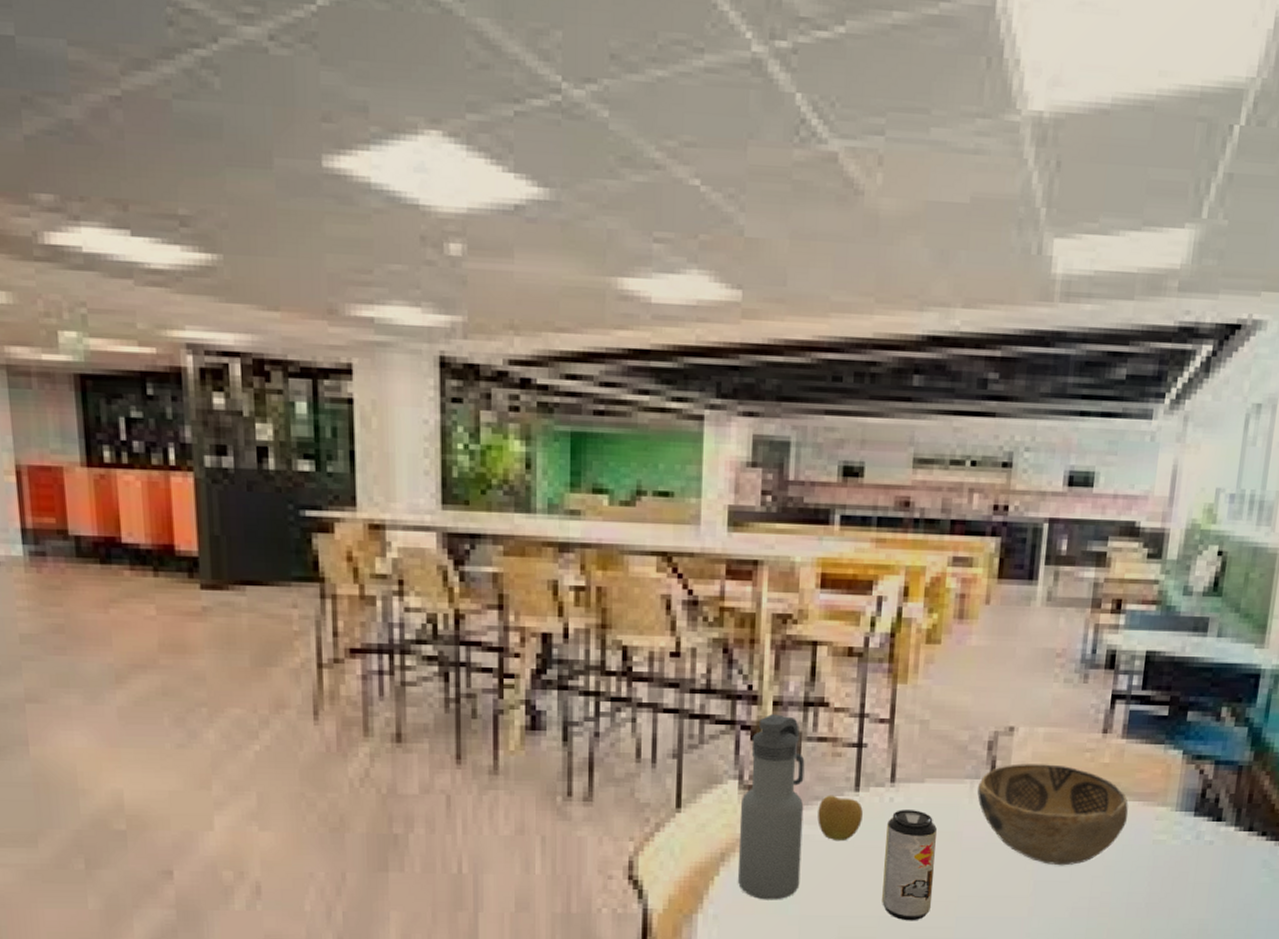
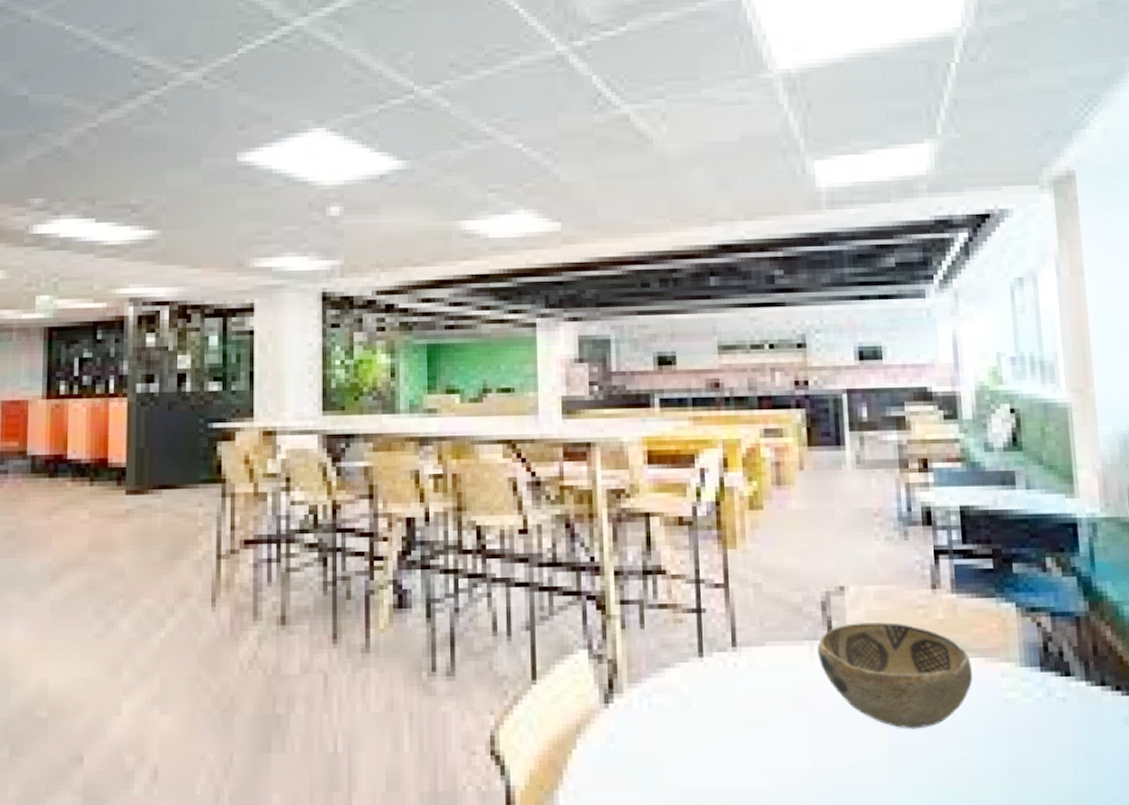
water bottle: present [738,714,805,900] -> none [591,584,655,774]
apple: present [817,795,863,842] -> none [665,661,709,710]
beverage can: present [882,810,937,921] -> none [734,674,787,794]

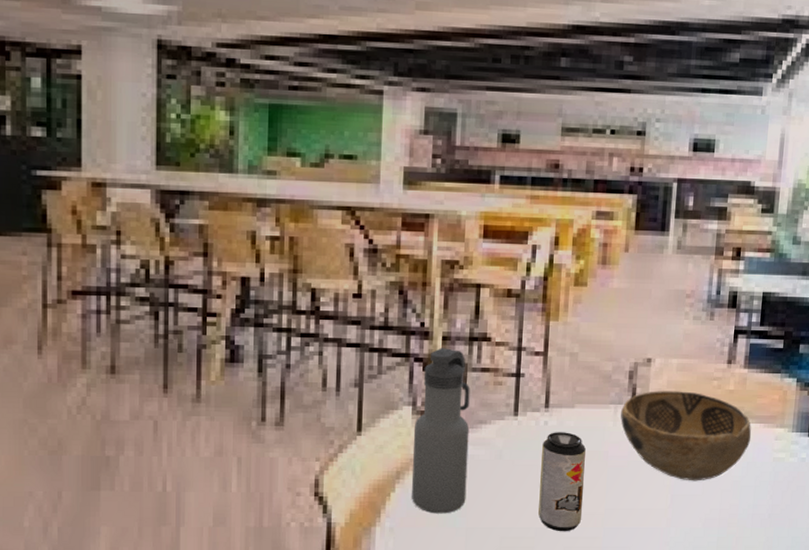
water bottle: none [591,584,655,774] -> present [412,348,470,514]
beverage can: none [734,674,787,794] -> present [538,432,586,532]

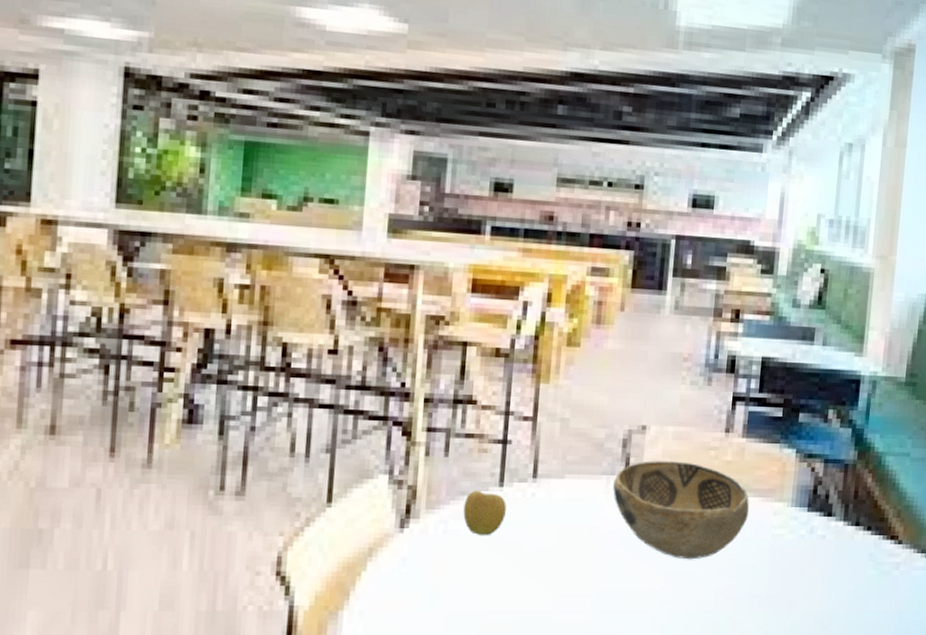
water bottle: present [412,348,470,514] -> none [385,411,453,596]
apple: none [481,419,521,461] -> present [463,490,506,536]
beverage can: present [538,432,586,532] -> none [523,505,575,616]

